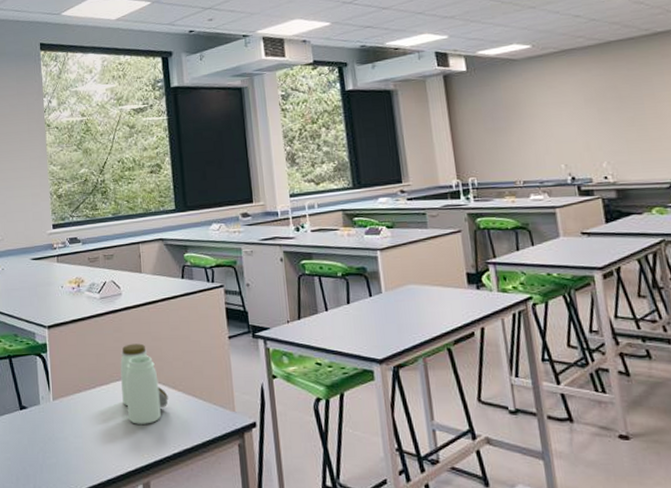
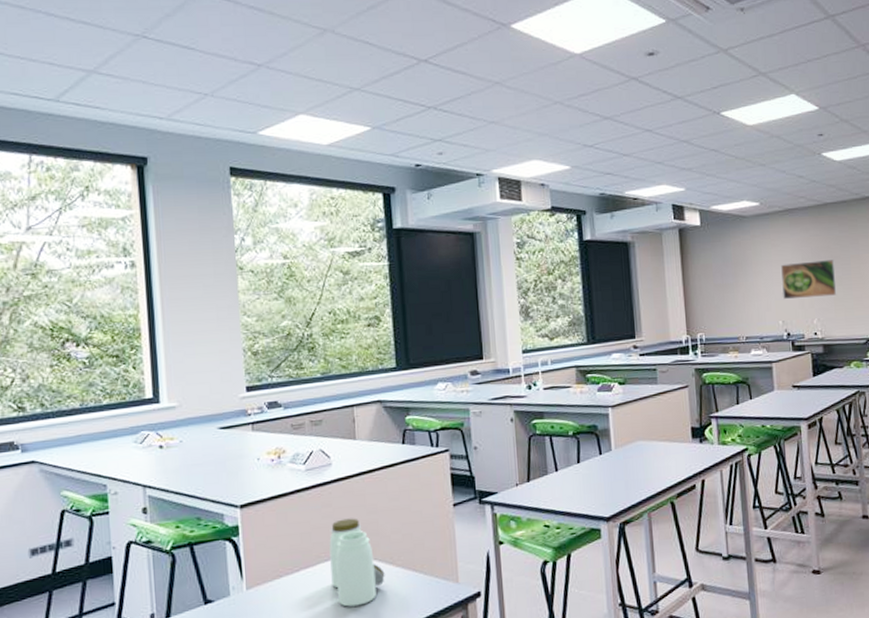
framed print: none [560,99,630,142] -> present [781,260,837,299]

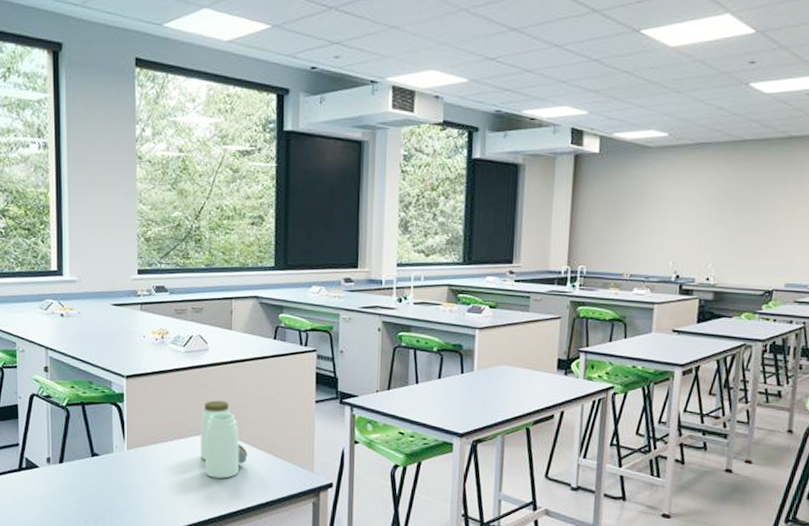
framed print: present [781,260,837,299] -> none [678,201,744,241]

